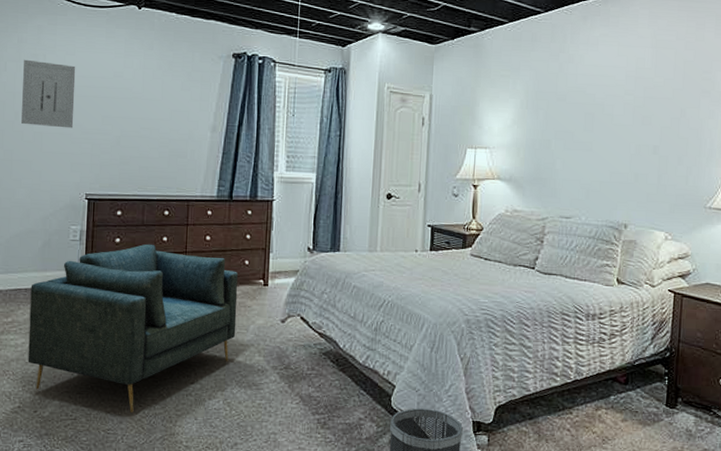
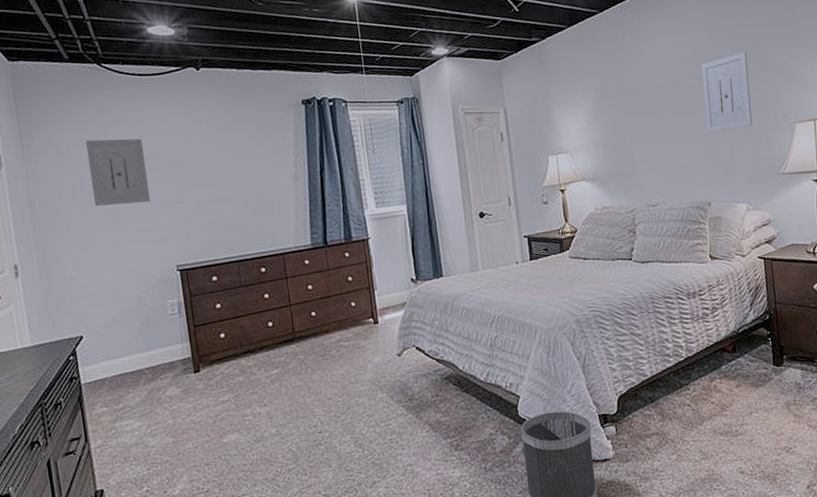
armchair: present [27,243,239,412] -> none [136,303,355,473]
wall art: none [636,75,691,154] -> present [702,51,752,133]

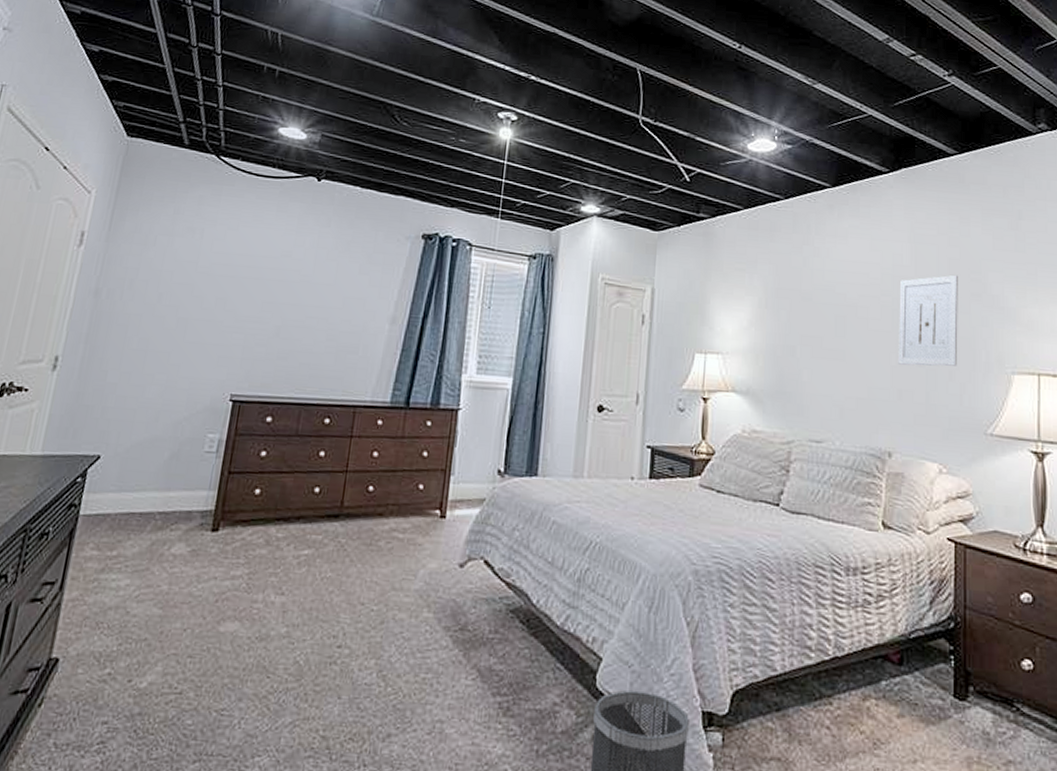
wall art: present [86,138,151,207] -> none [164,233,238,315]

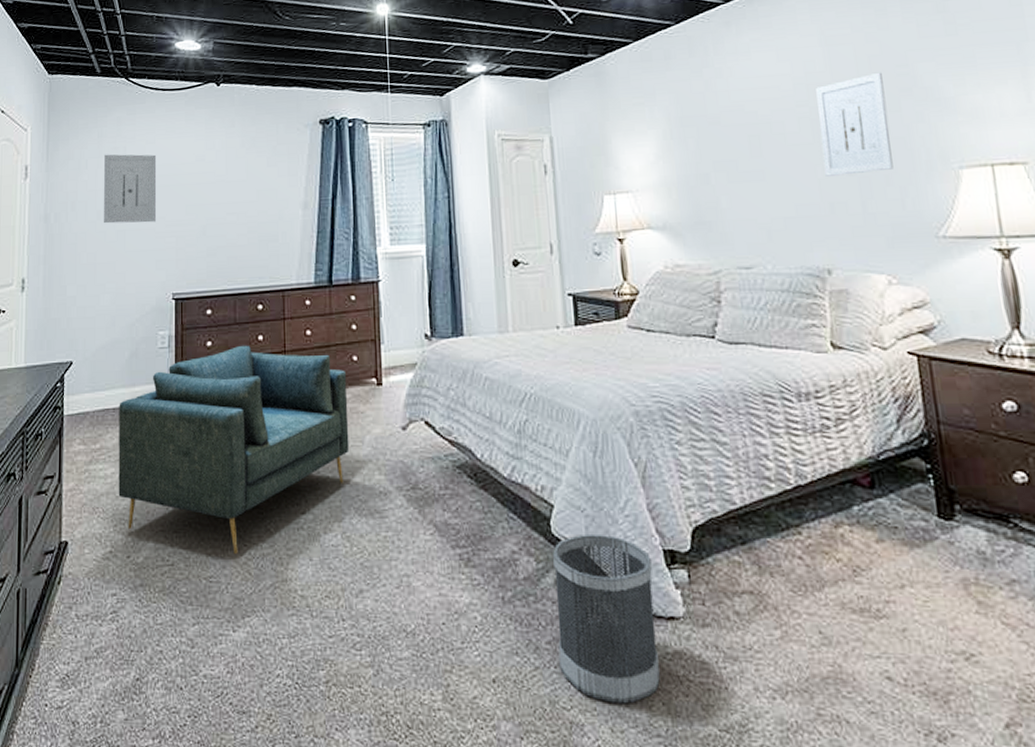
armchair: none [129,459,410,686] -> present [118,345,350,554]
wall art: none [164,233,238,315] -> present [104,154,157,224]

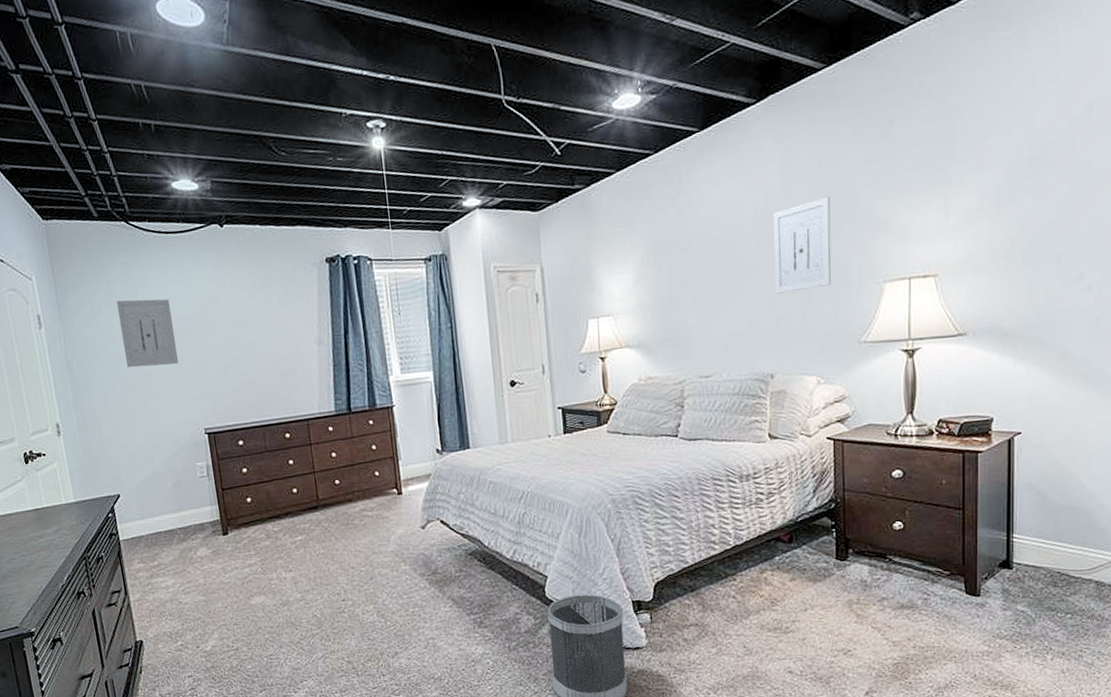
armchair: present [118,345,350,554] -> none [169,469,378,636]

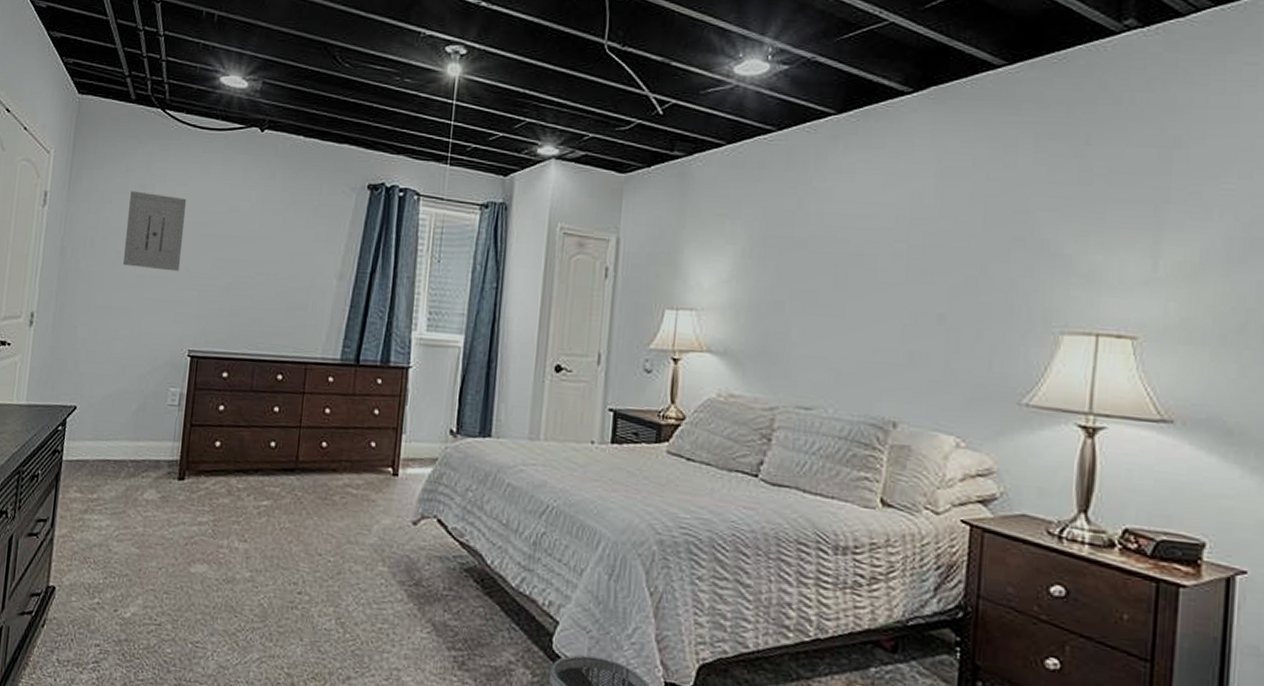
wall art: present [773,196,831,294] -> none [911,215,997,325]

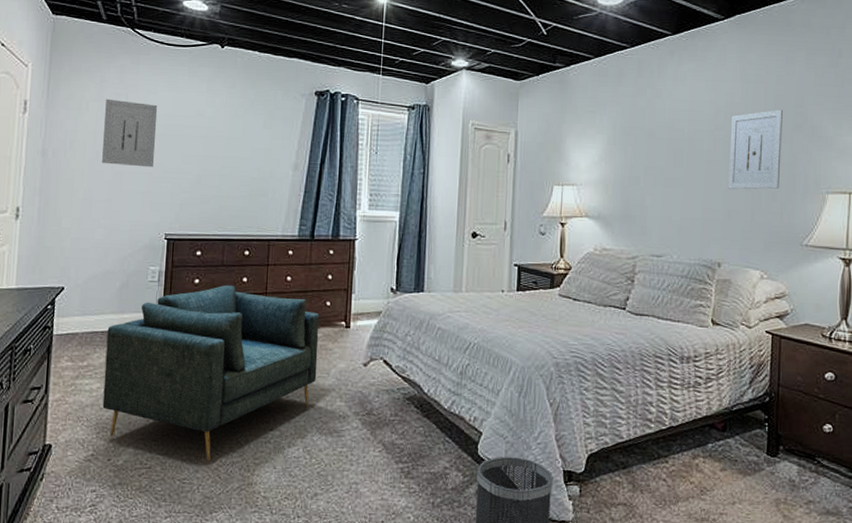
armchair: none [111,414,363,623] -> present [102,284,320,461]
wall art: none [911,215,997,325] -> present [728,109,783,190]

